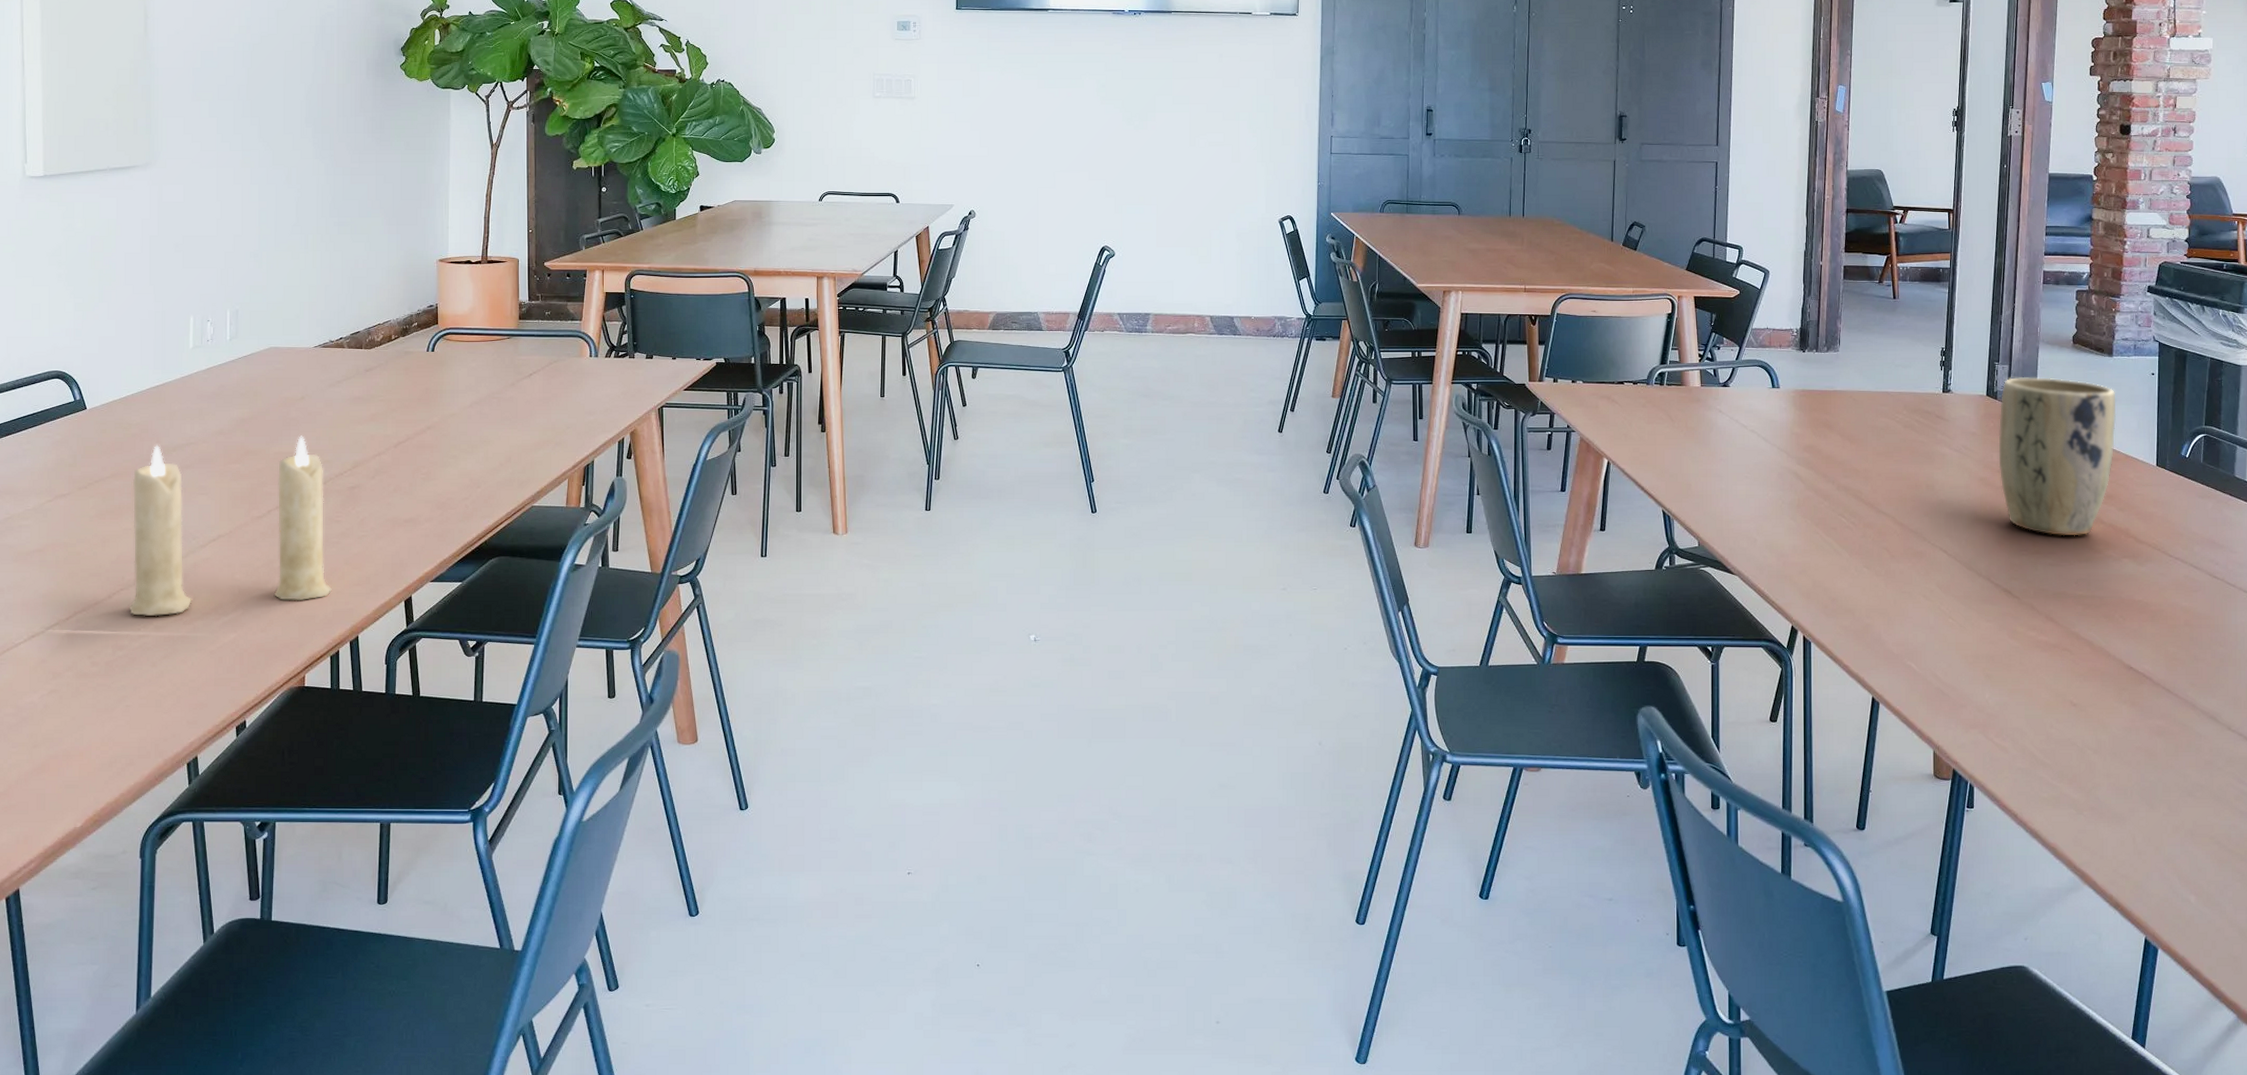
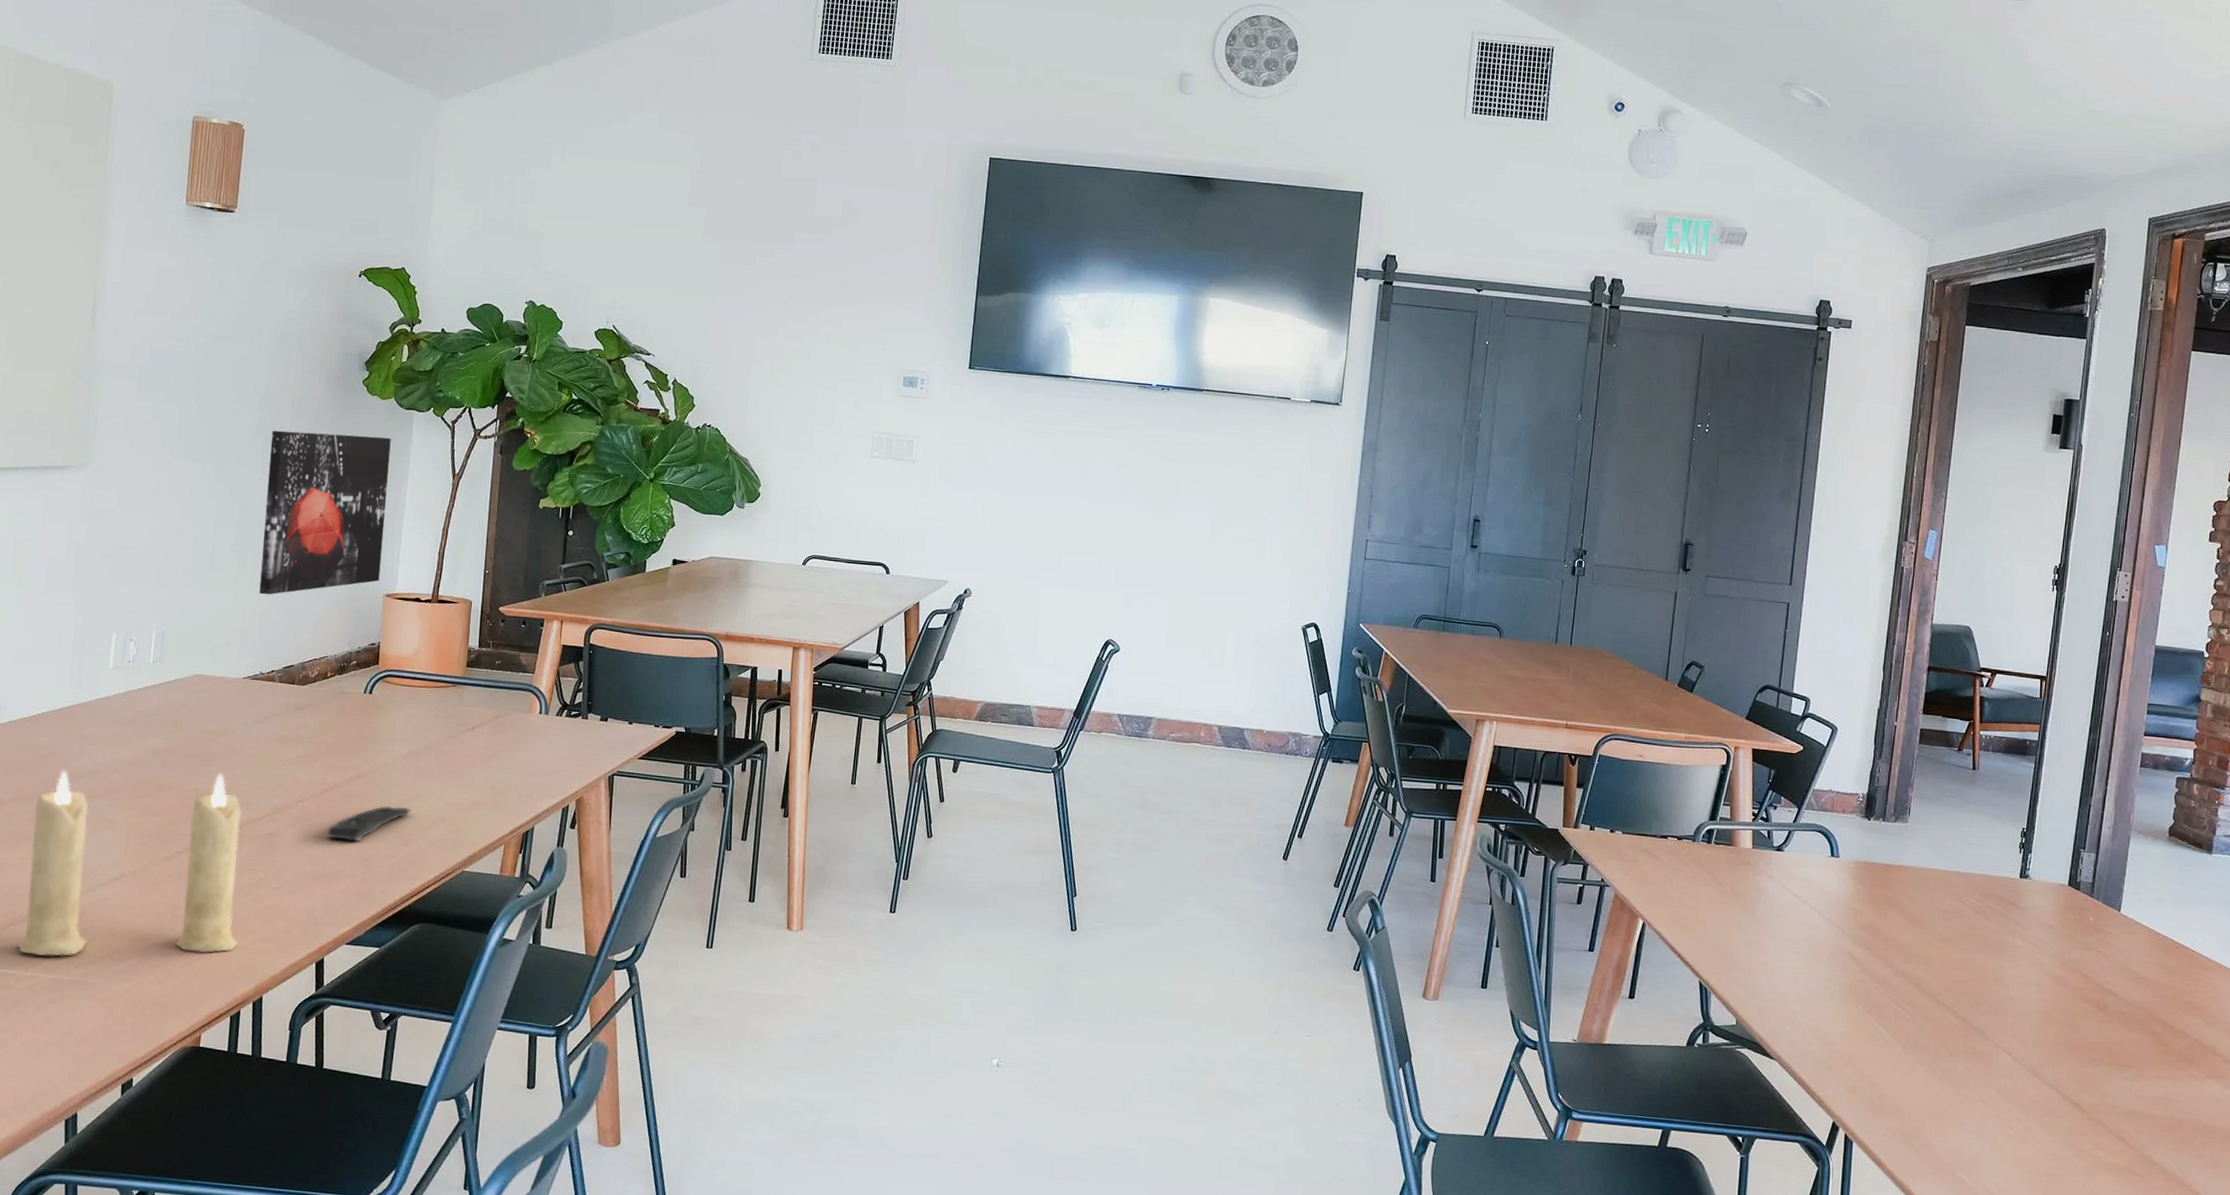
wall art: none [320,116,432,269] -> present [259,430,391,595]
remote control: none [404,452,480,488] -> present [327,805,411,842]
plant pot: present [1998,377,2117,536] -> none [2076,867,2213,1050]

